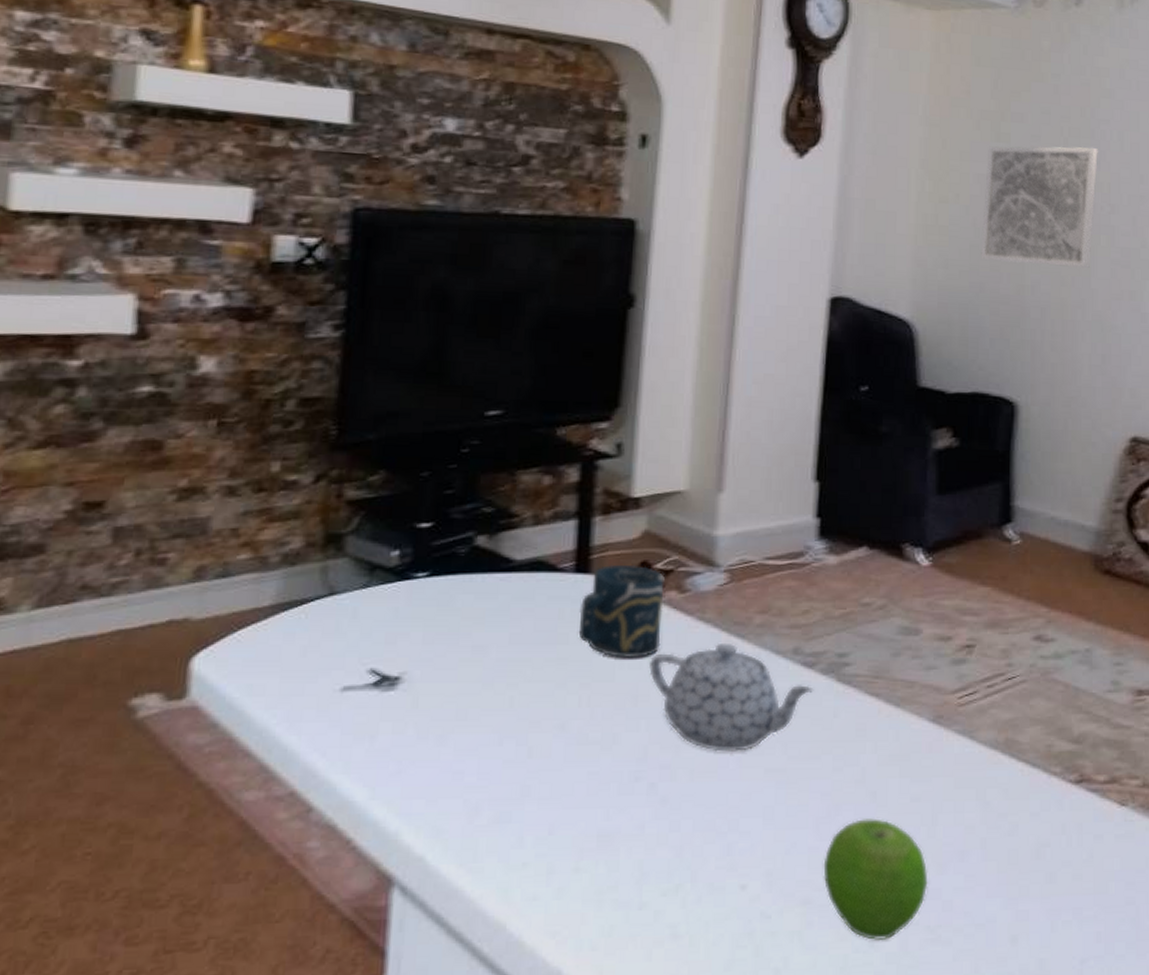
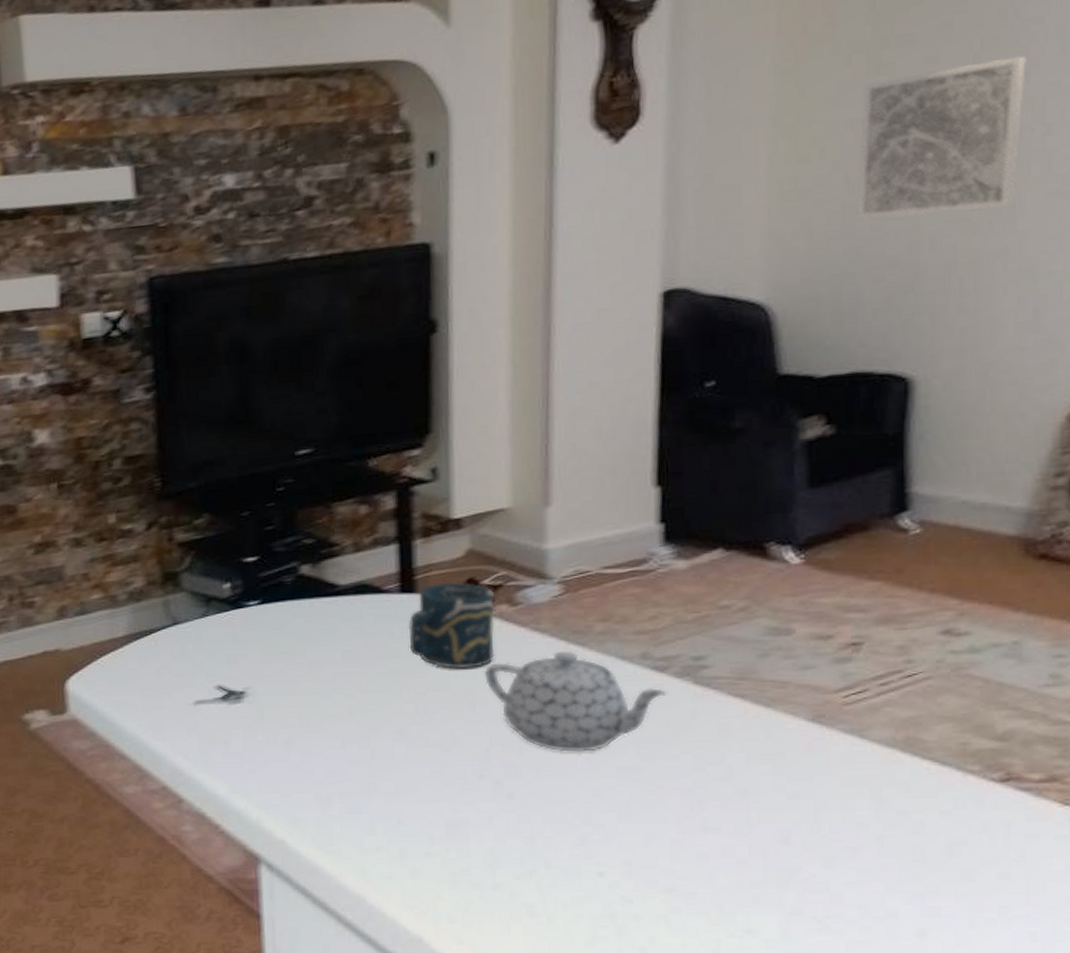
fruit: present [823,819,928,940] -> none [688,815,813,927]

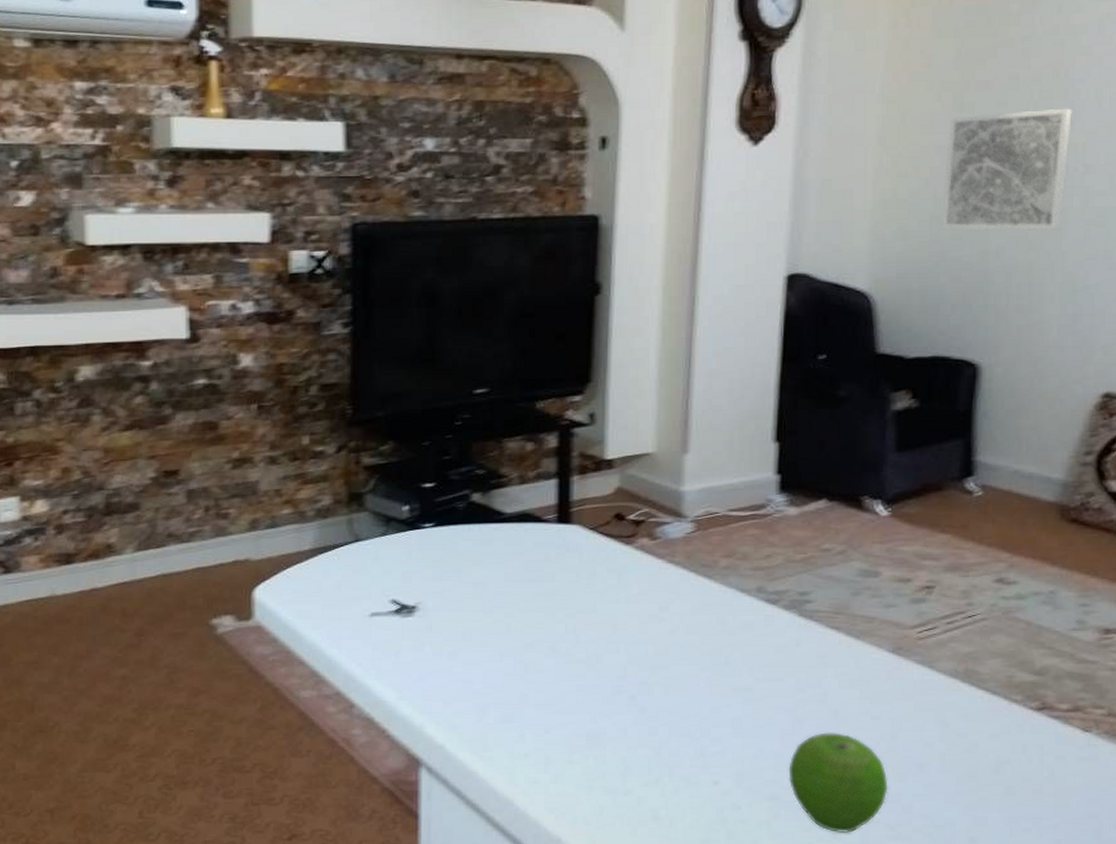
cup: present [408,583,495,669] -> none [563,517,637,594]
teapot: present [485,650,668,752] -> none [626,582,777,673]
fruit: none [688,815,813,927] -> present [788,732,888,833]

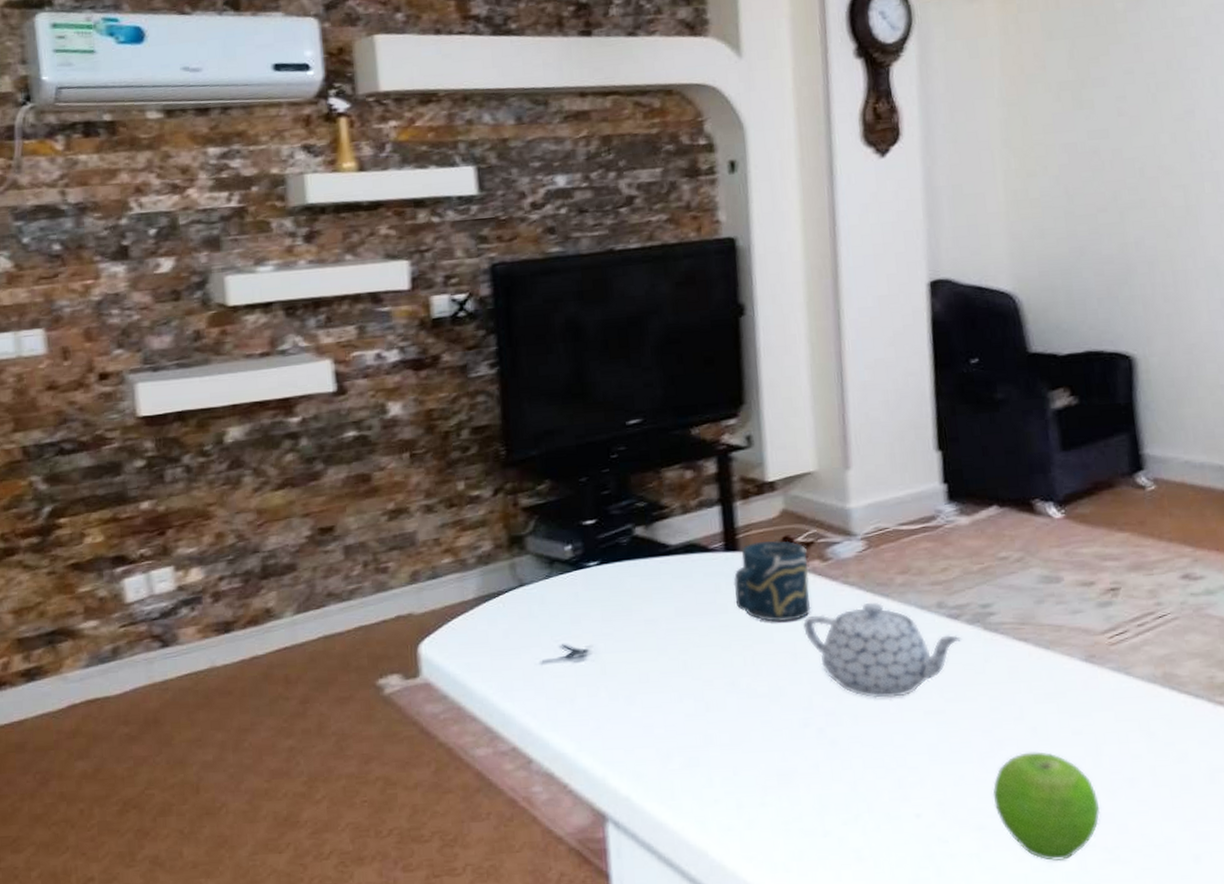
cup: none [563,517,637,594] -> present [733,541,811,622]
teapot: none [626,582,777,673] -> present [803,601,962,699]
wall art: present [942,108,1072,231] -> none [1071,98,1196,225]

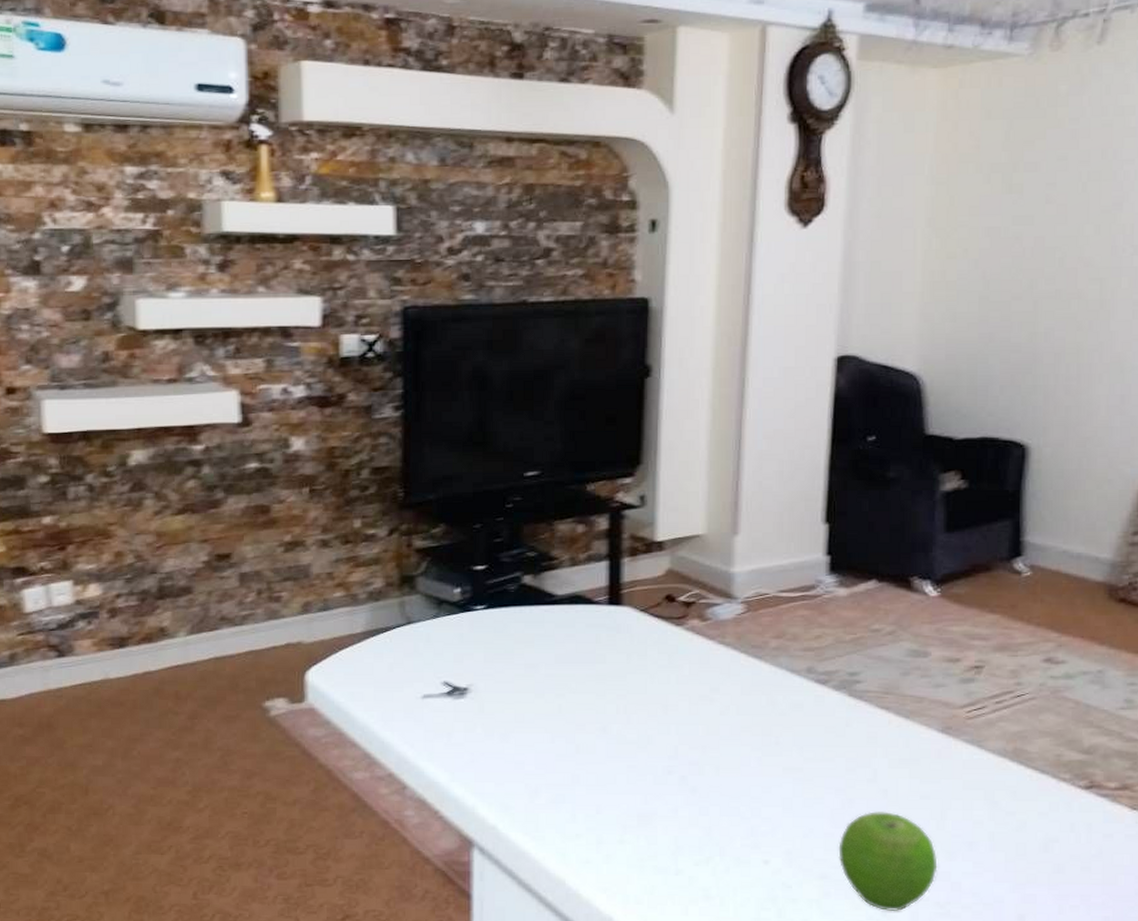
cup: present [733,541,811,622] -> none [614,598,687,675]
teapot: present [803,601,962,699] -> none [677,662,827,753]

